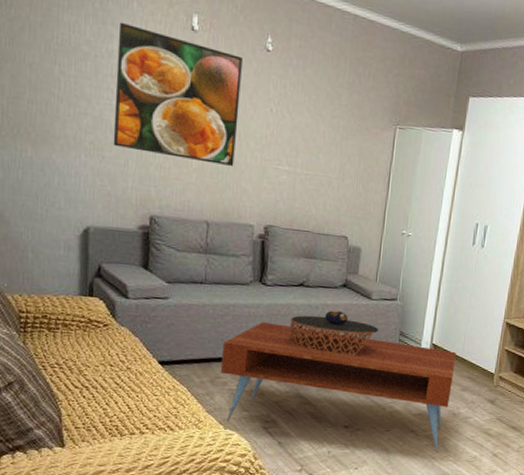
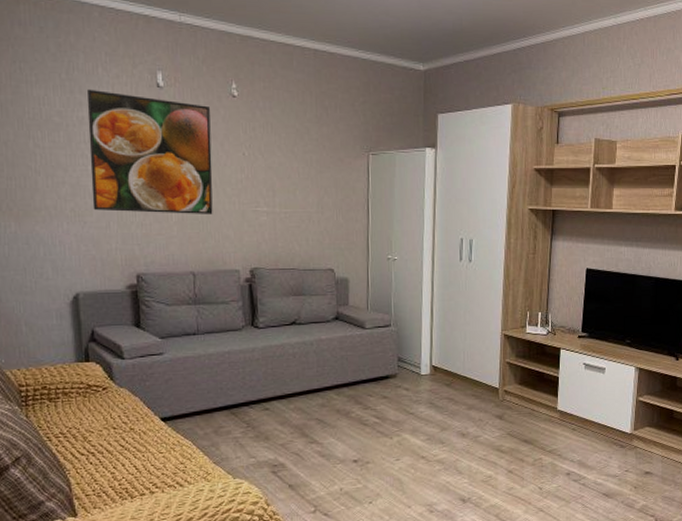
coffee table: present [220,321,457,453] -> none [222,365,458,477]
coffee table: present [288,310,378,357] -> none [286,345,375,390]

